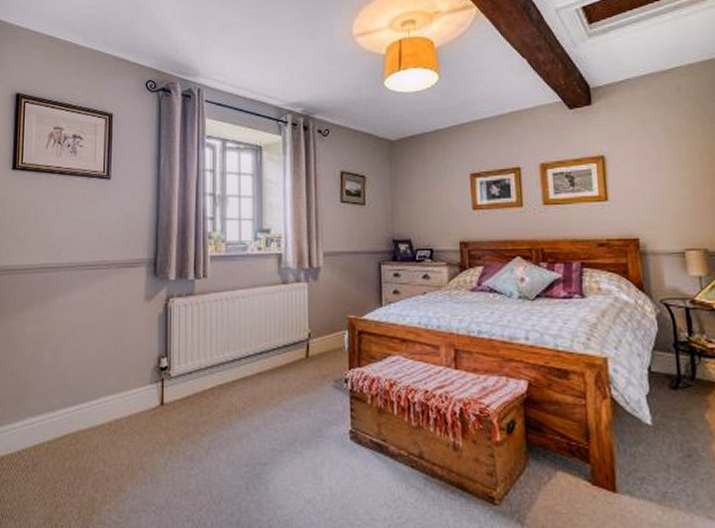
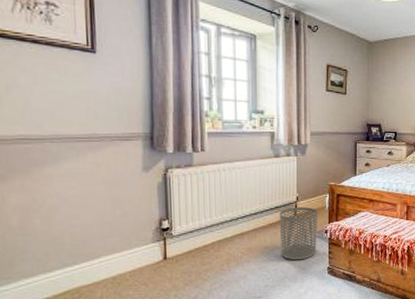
waste bin: none [288,347,335,418] -> present [279,207,318,261]

